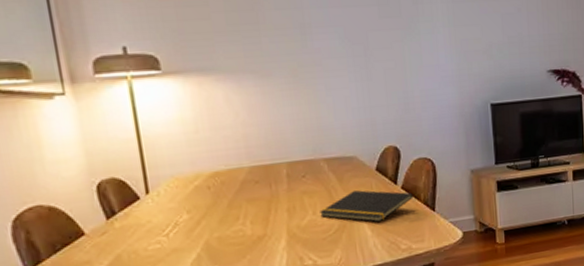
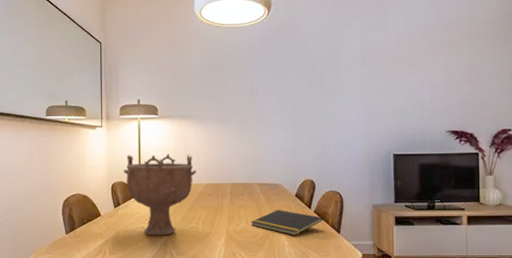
decorative bowl: none [113,126,234,252] -> present [123,153,197,236]

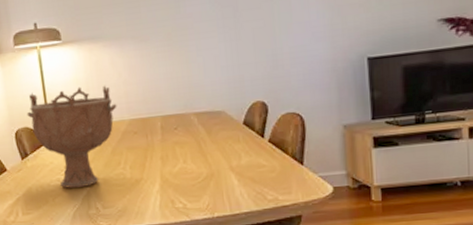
notepad: present [251,209,323,236] -> none [190,142,281,173]

